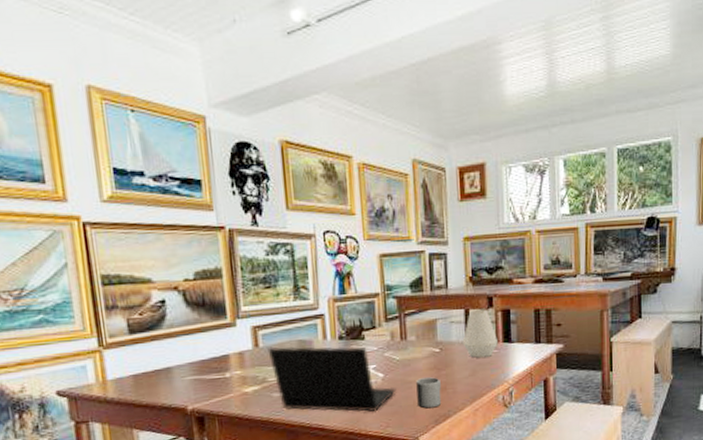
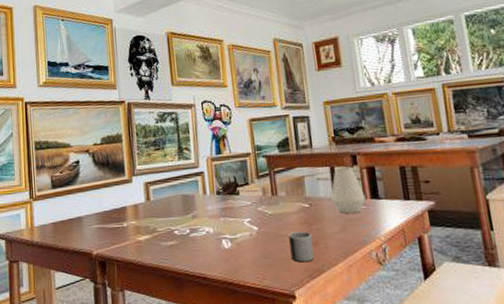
laptop: present [267,346,397,412] -> none [157,200,271,263]

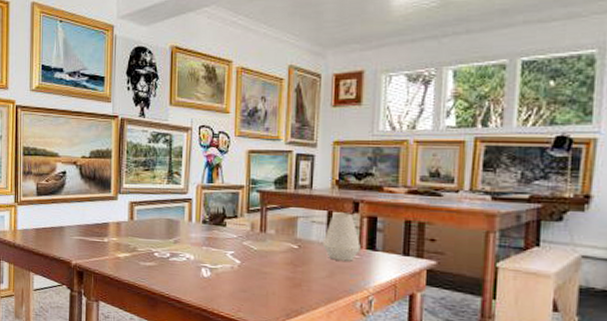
mug: present [288,231,315,263] -> none [270,271,296,302]

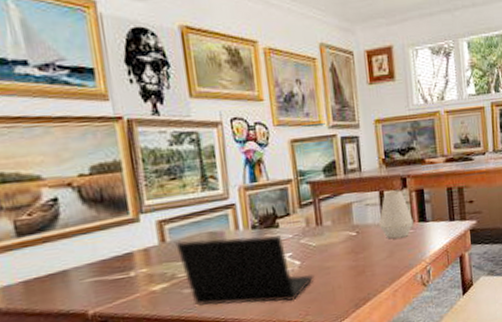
laptop: none [140,221,251,294] -> present [175,235,315,306]

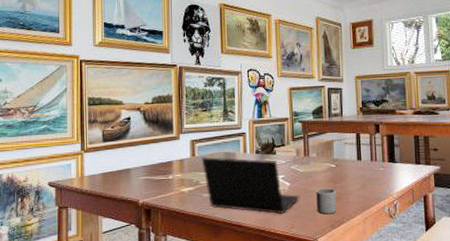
mug: none [334,261,361,294] -> present [316,188,337,215]
vase: present [378,190,413,239] -> none [354,134,384,174]

